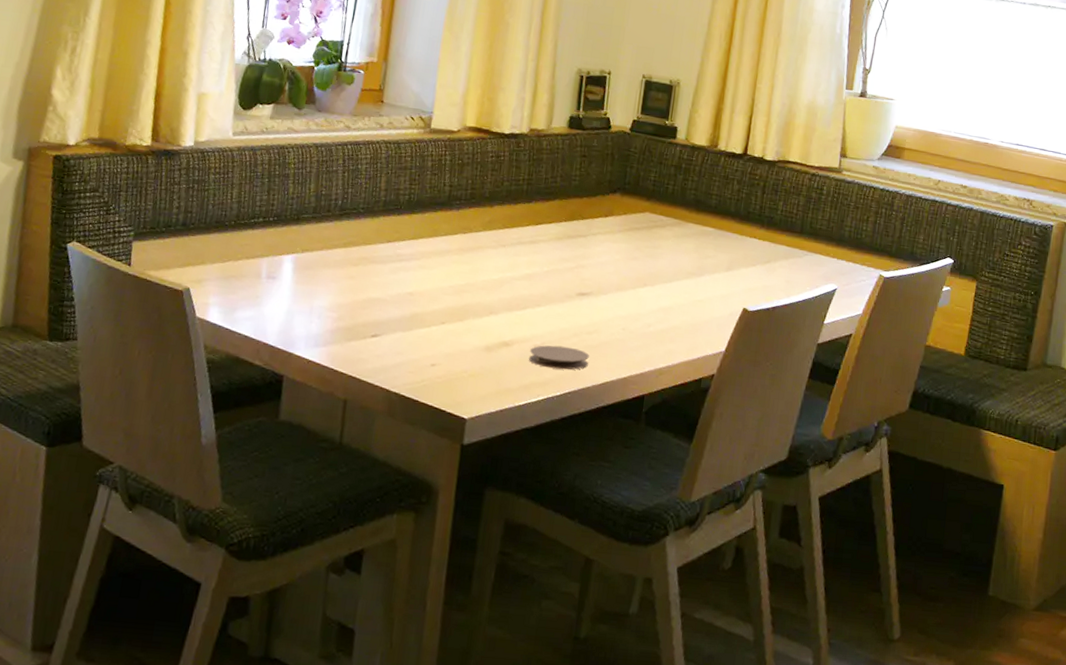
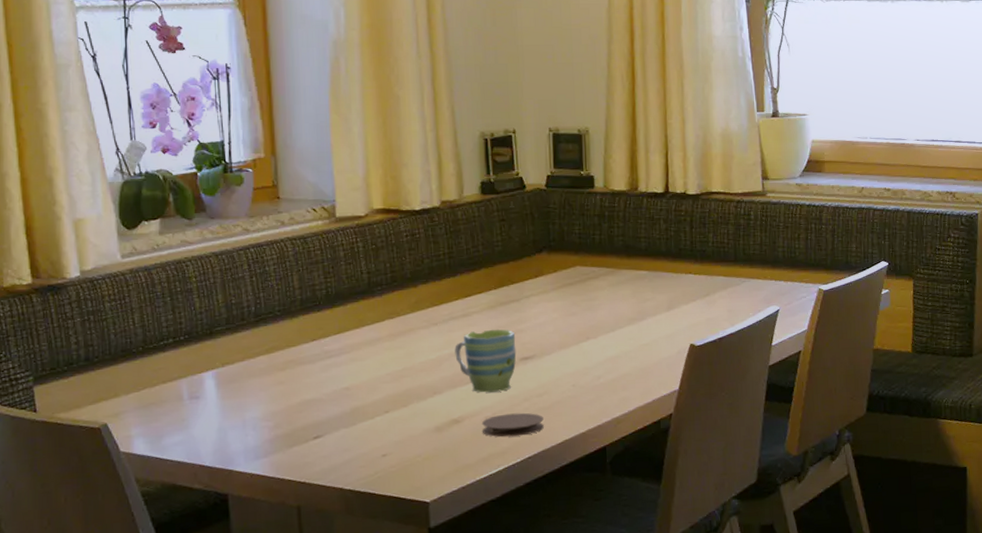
mug: none [516,259,577,323] -> present [455,329,517,393]

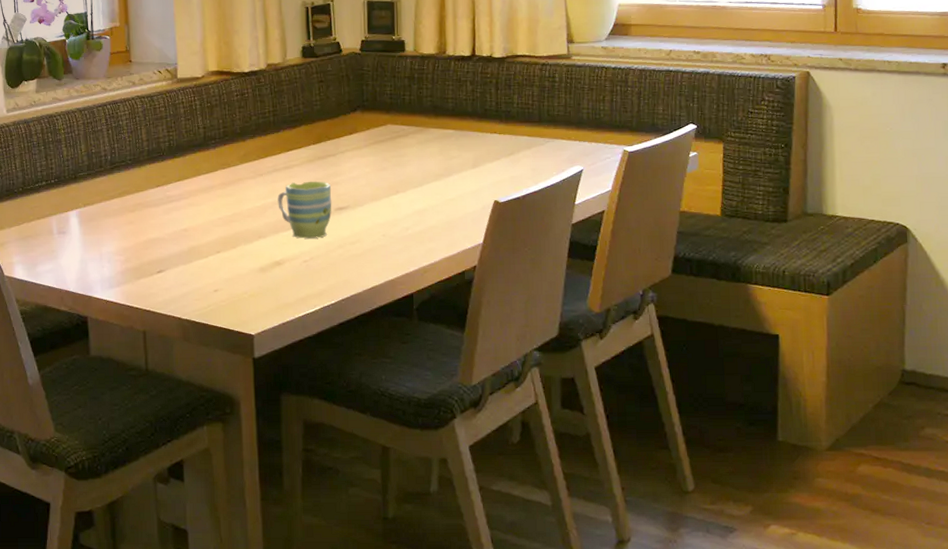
coaster: present [481,412,544,437] -> none [300,258,356,280]

